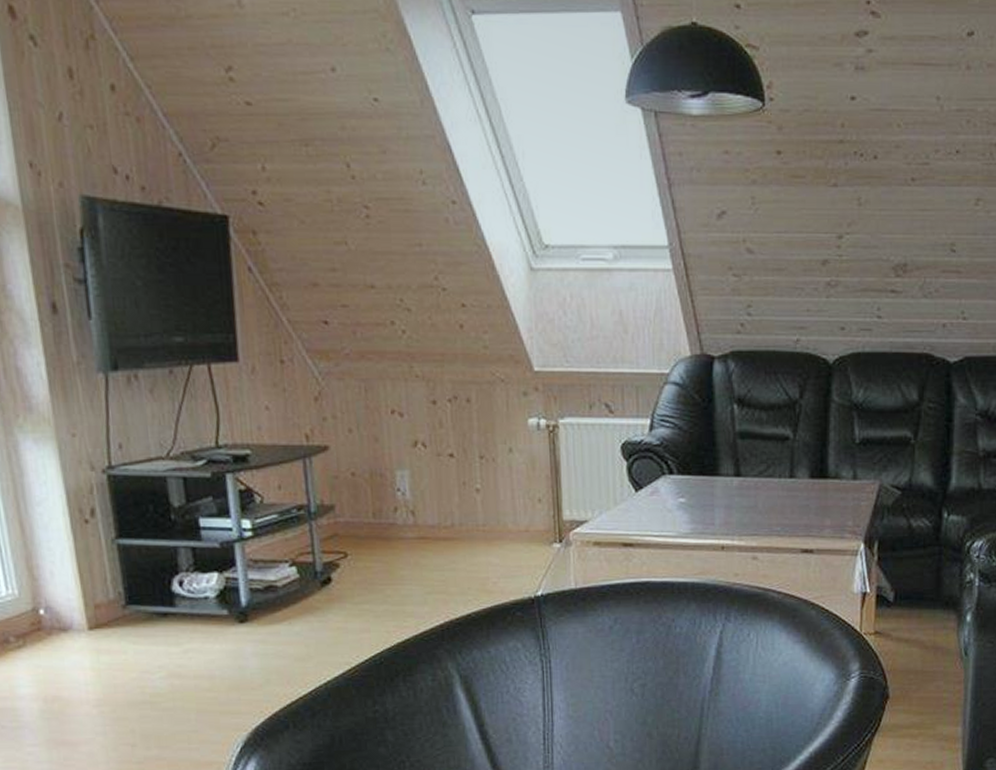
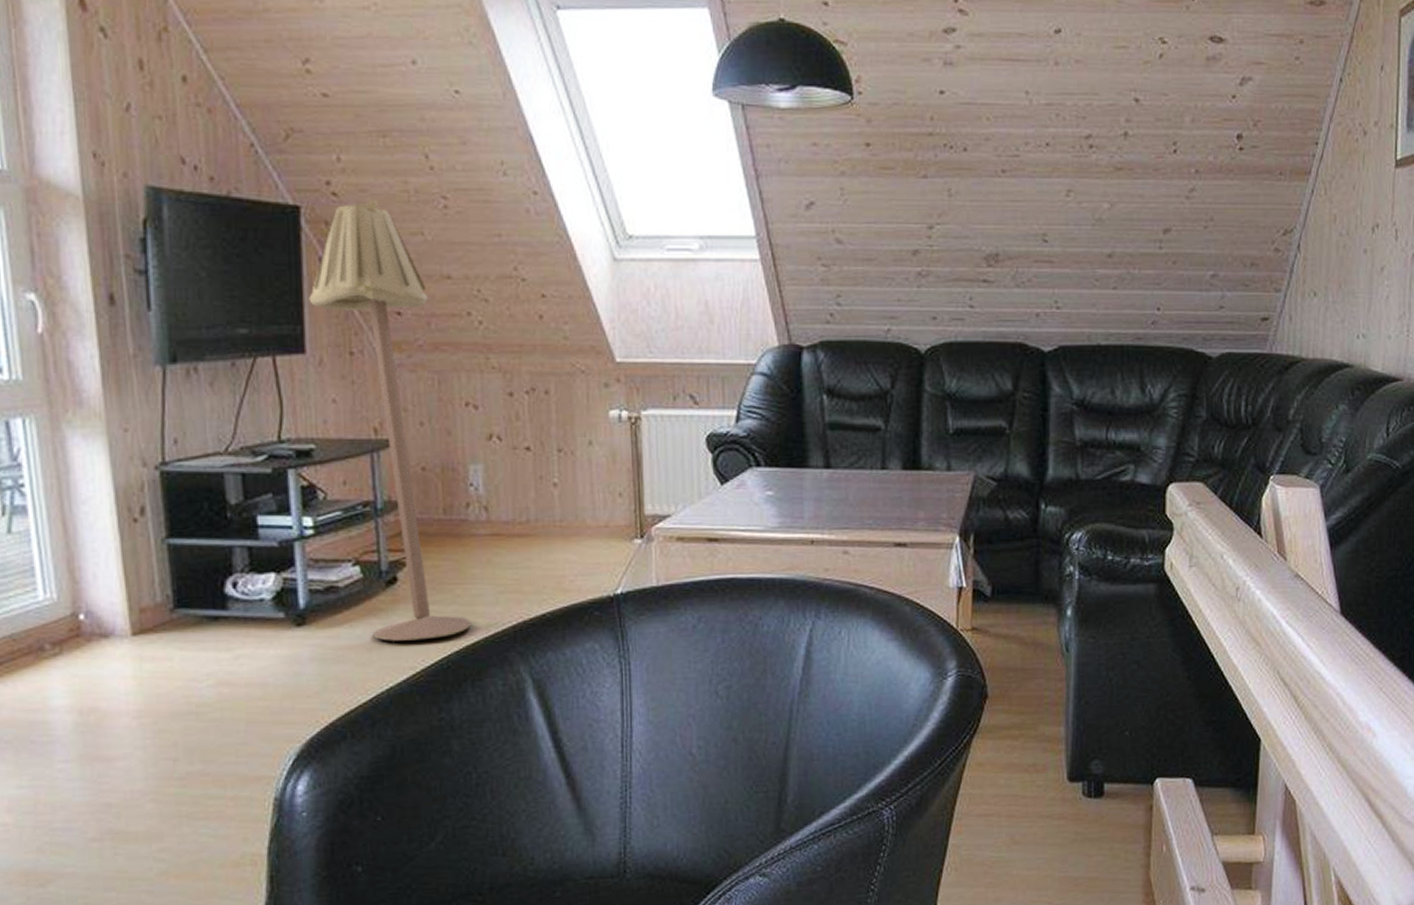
floor lamp: none [240,209,402,638] -> present [309,199,472,641]

